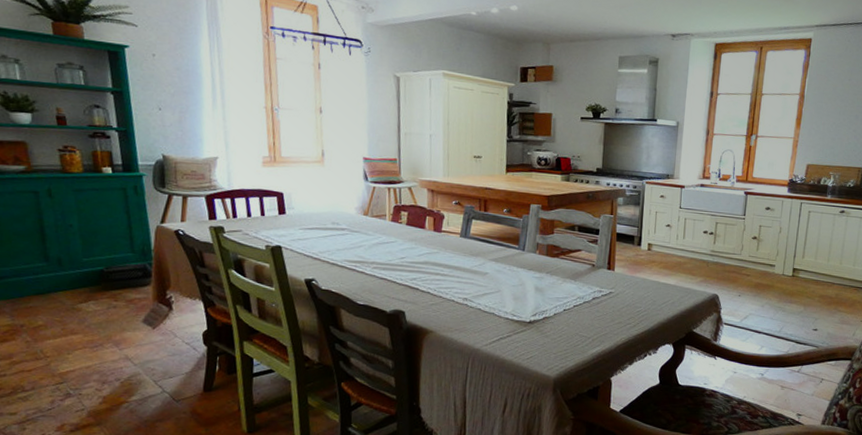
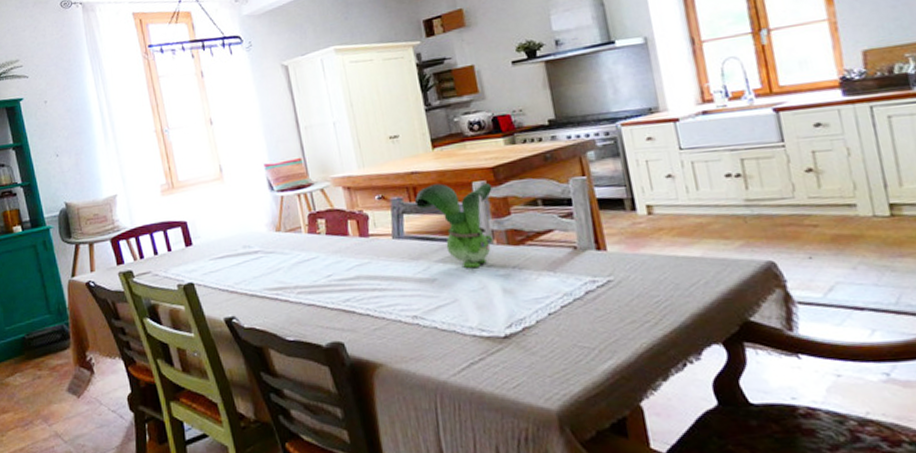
toy figurine: none [484,200,545,270] -> present [415,183,493,269]

